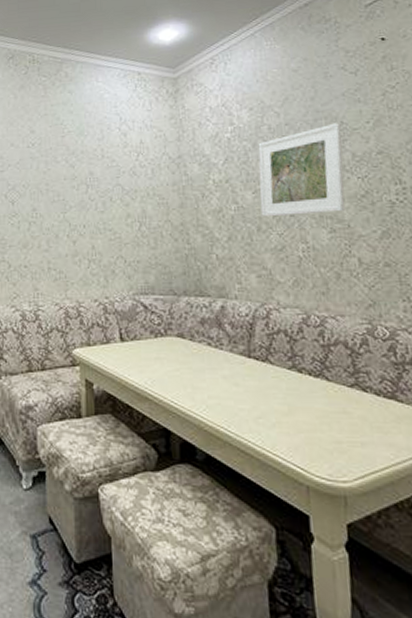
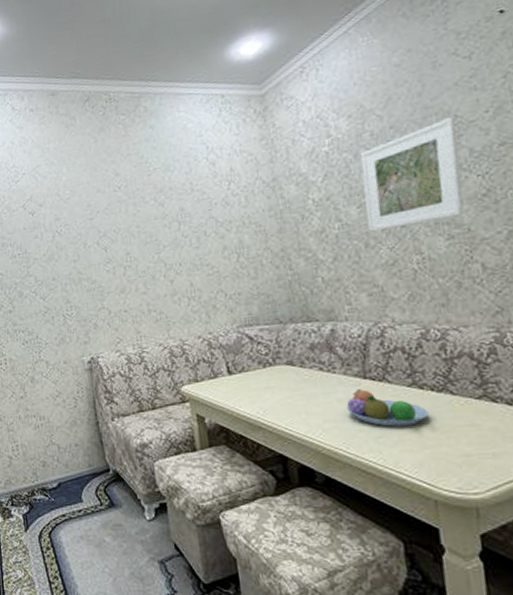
fruit bowl: none [230,368,305,408] -> present [346,389,429,427]

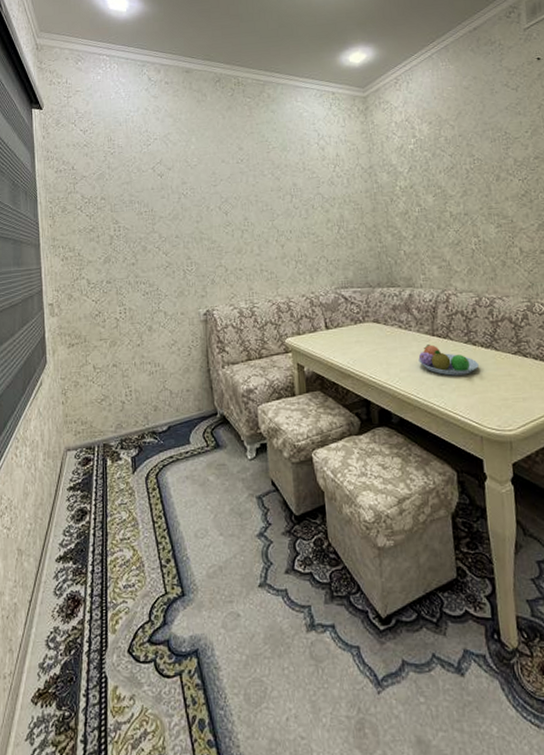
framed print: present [359,117,464,233] -> none [436,133,509,217]

